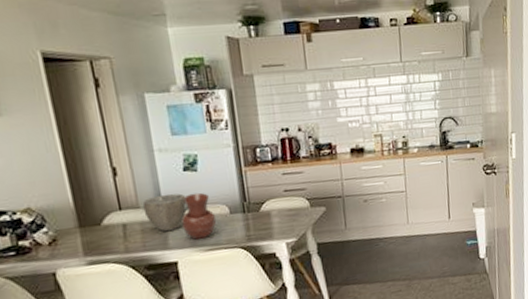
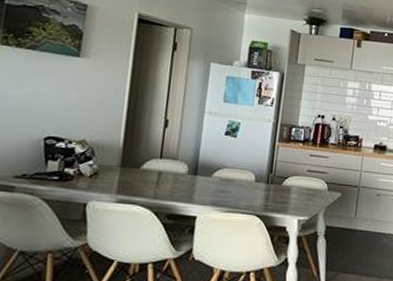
bowl: present [142,193,186,232] -> none [180,152,221,187]
vase: present [181,192,216,240] -> none [210,156,241,200]

